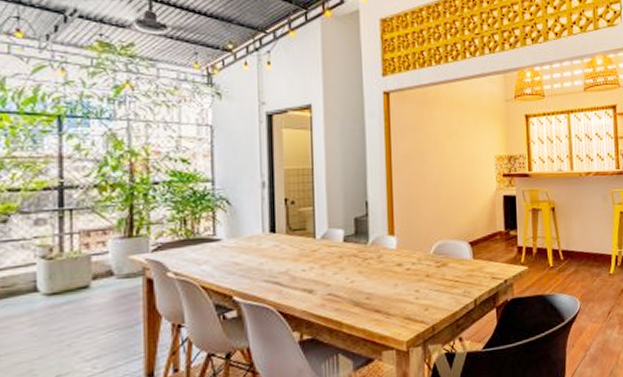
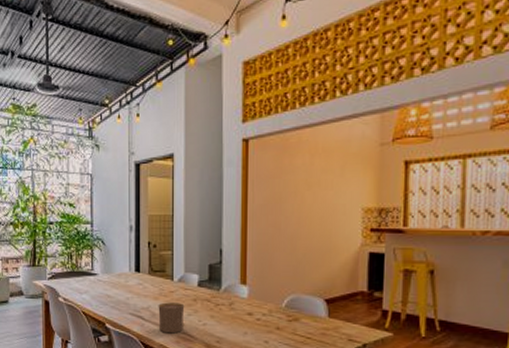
cup: none [299,261,330,298] -> present [158,302,185,334]

